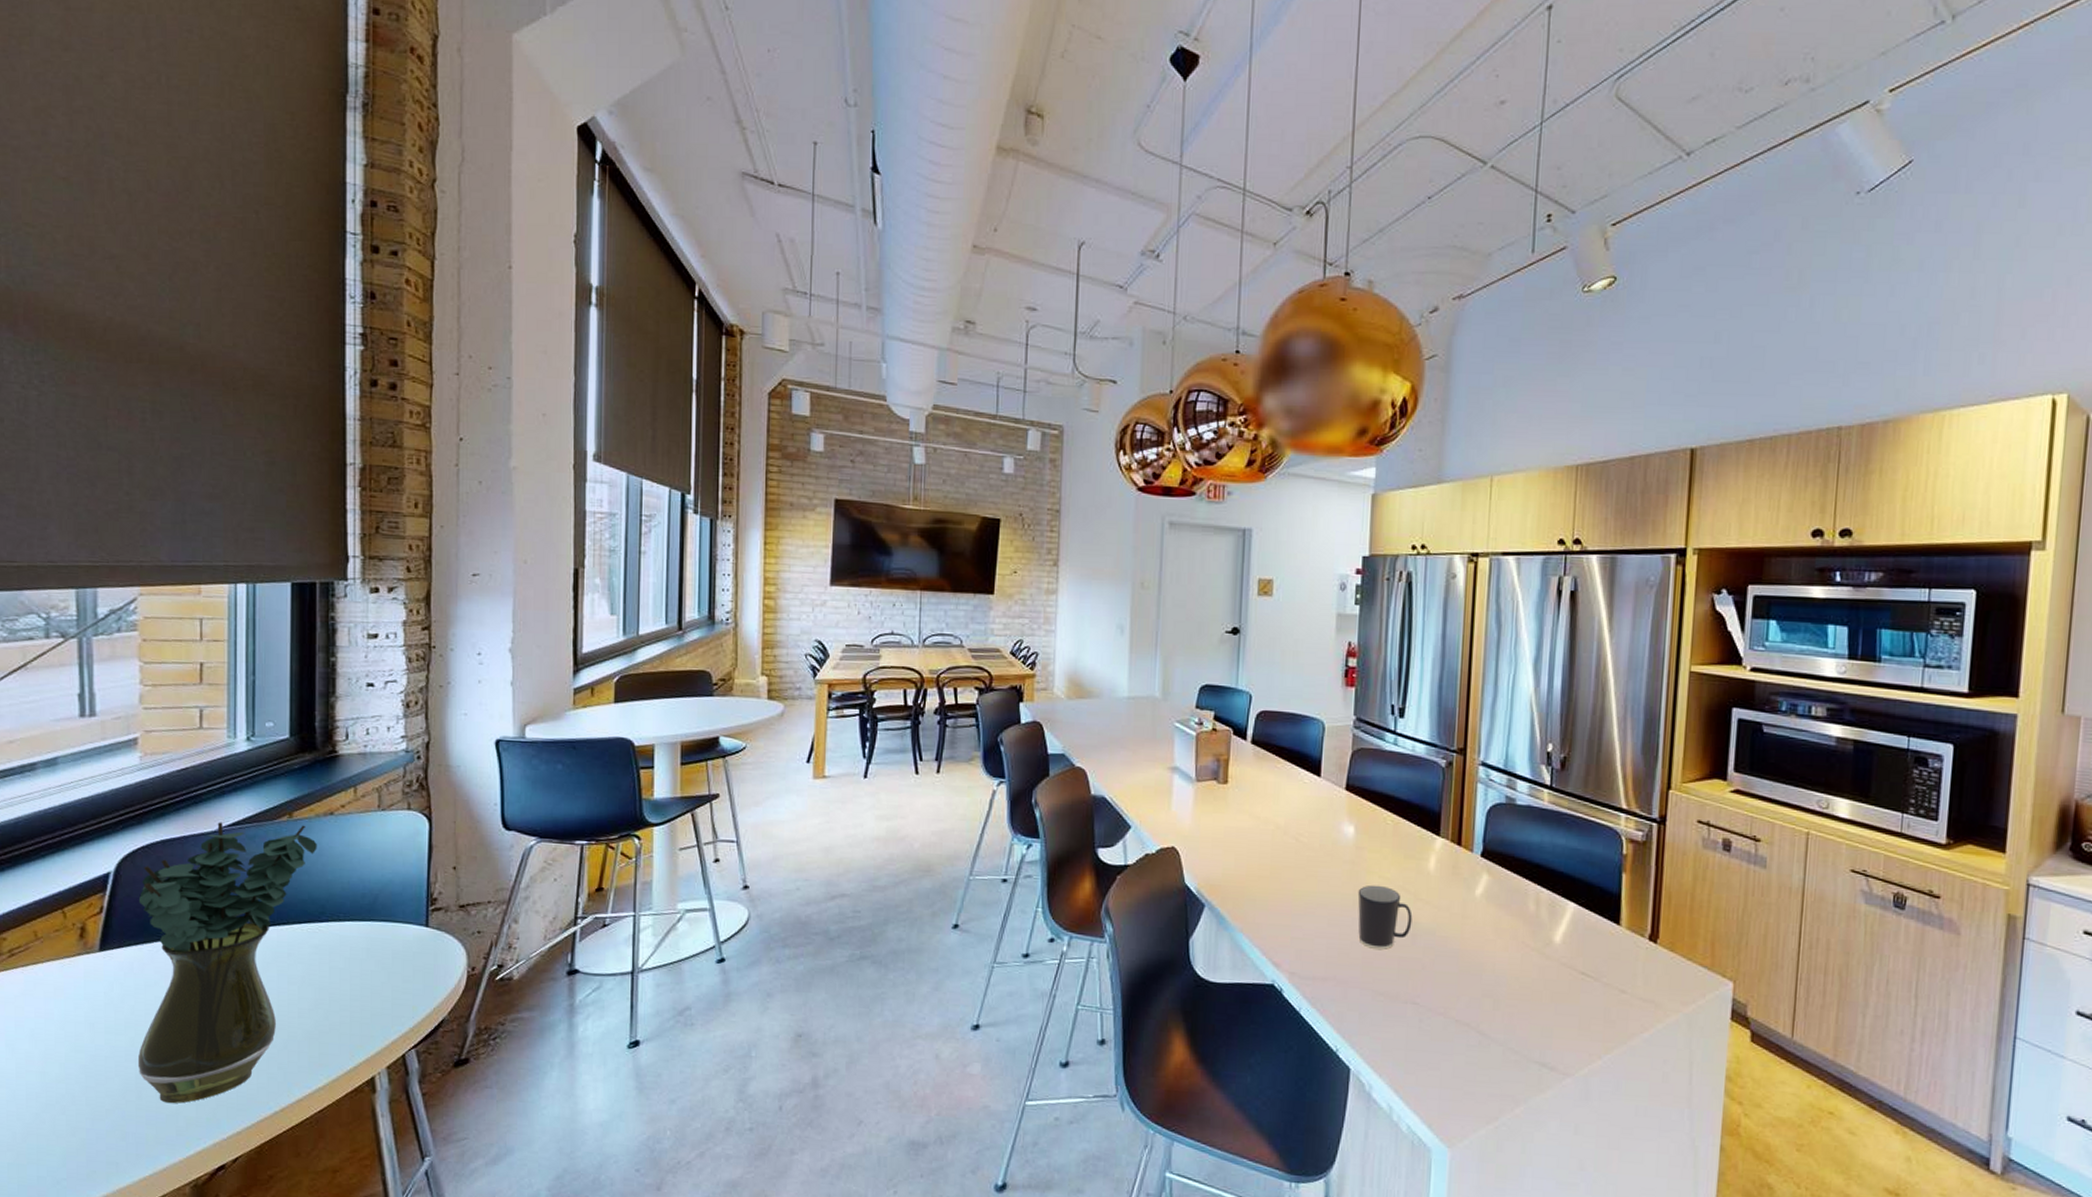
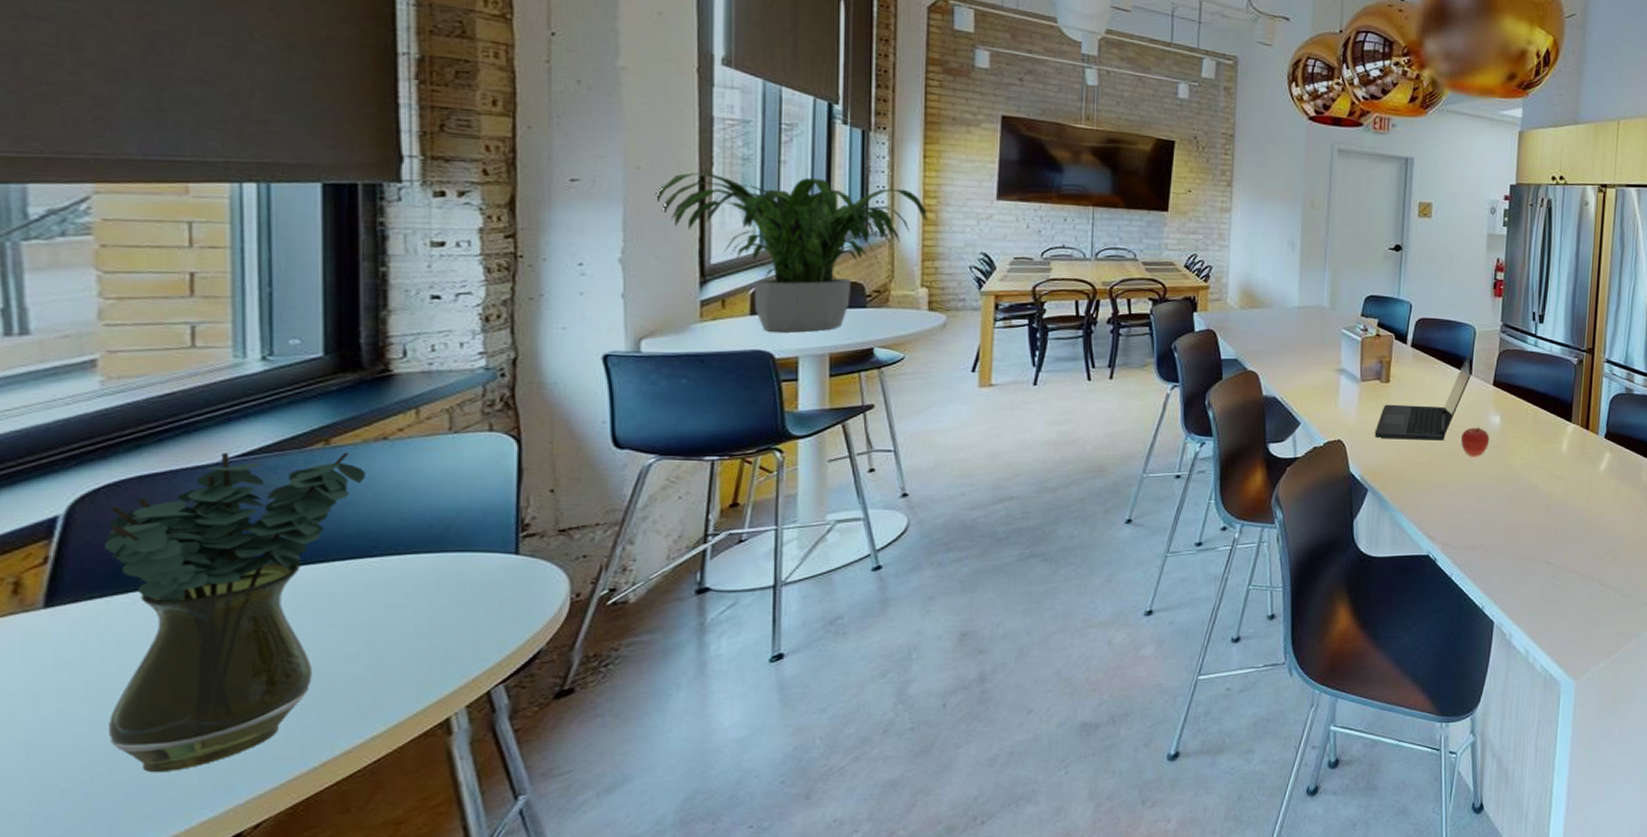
potted plant: none [538,565,767,721] -> present [654,172,927,333]
laptop: none [1211,753,1320,852] -> present [1374,354,1471,441]
fruit: none [1308,837,1343,873] -> present [1460,426,1490,457]
mug: present [1357,885,1413,951] -> none [1502,465,1548,521]

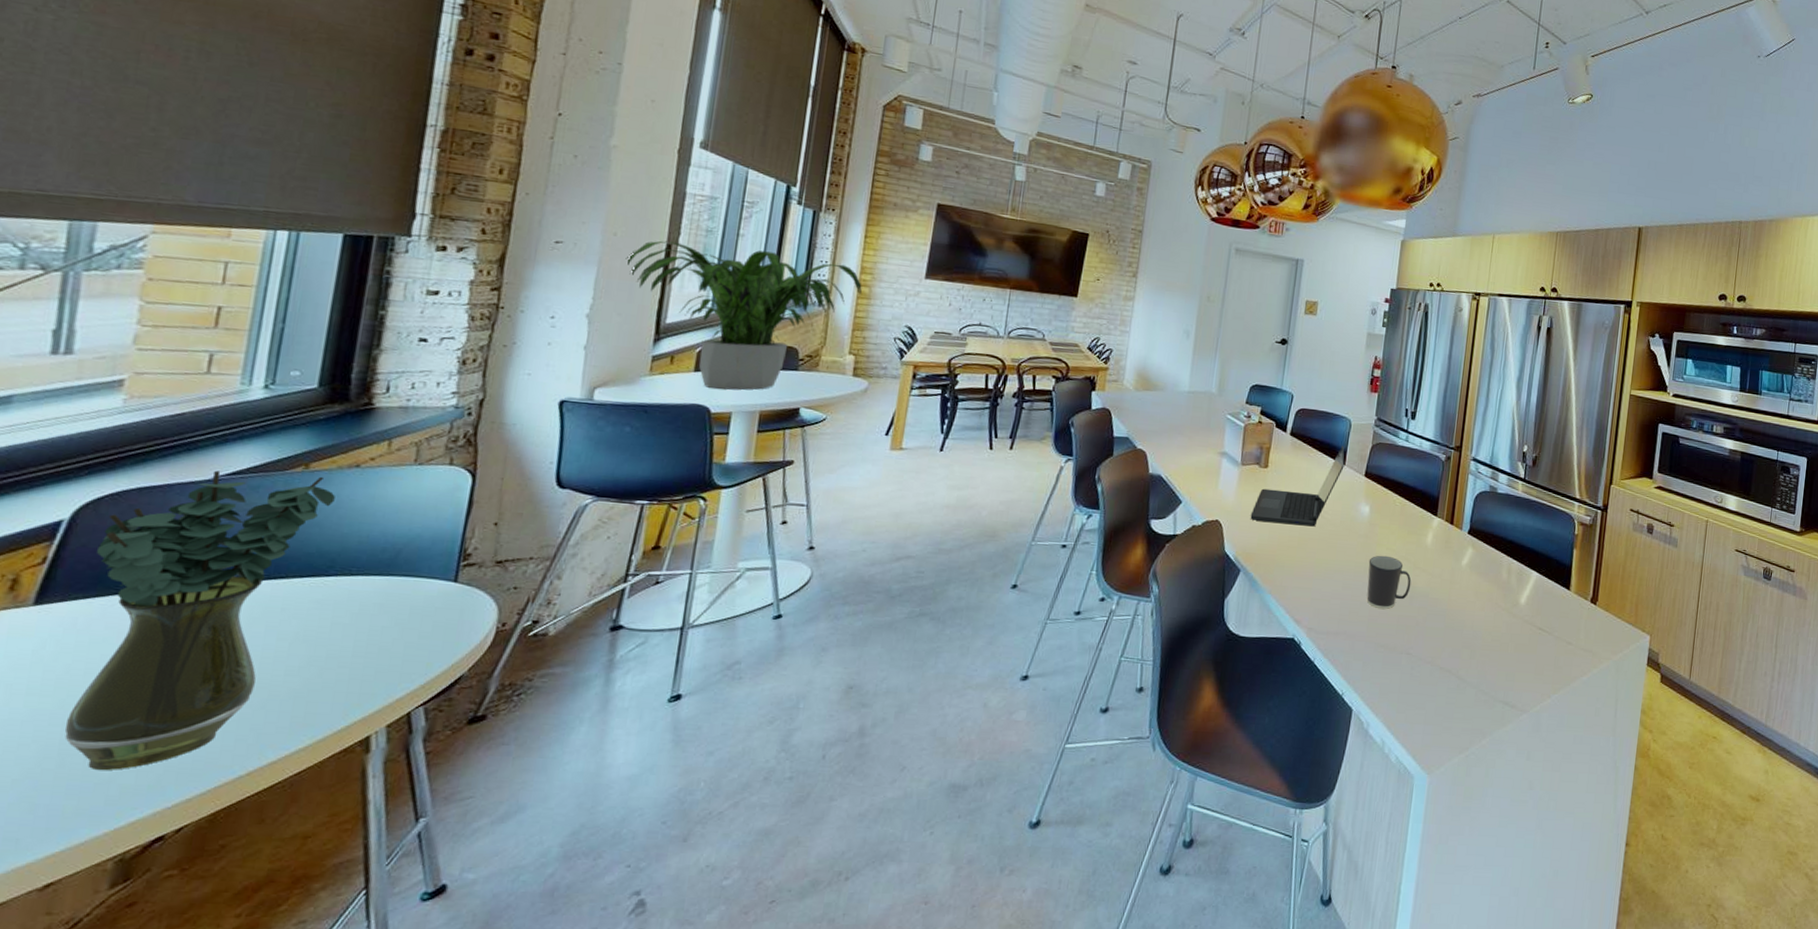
fruit: present [1460,426,1490,457] -> none [1331,515,1359,545]
mug: none [1502,465,1548,521] -> present [1366,555,1412,610]

